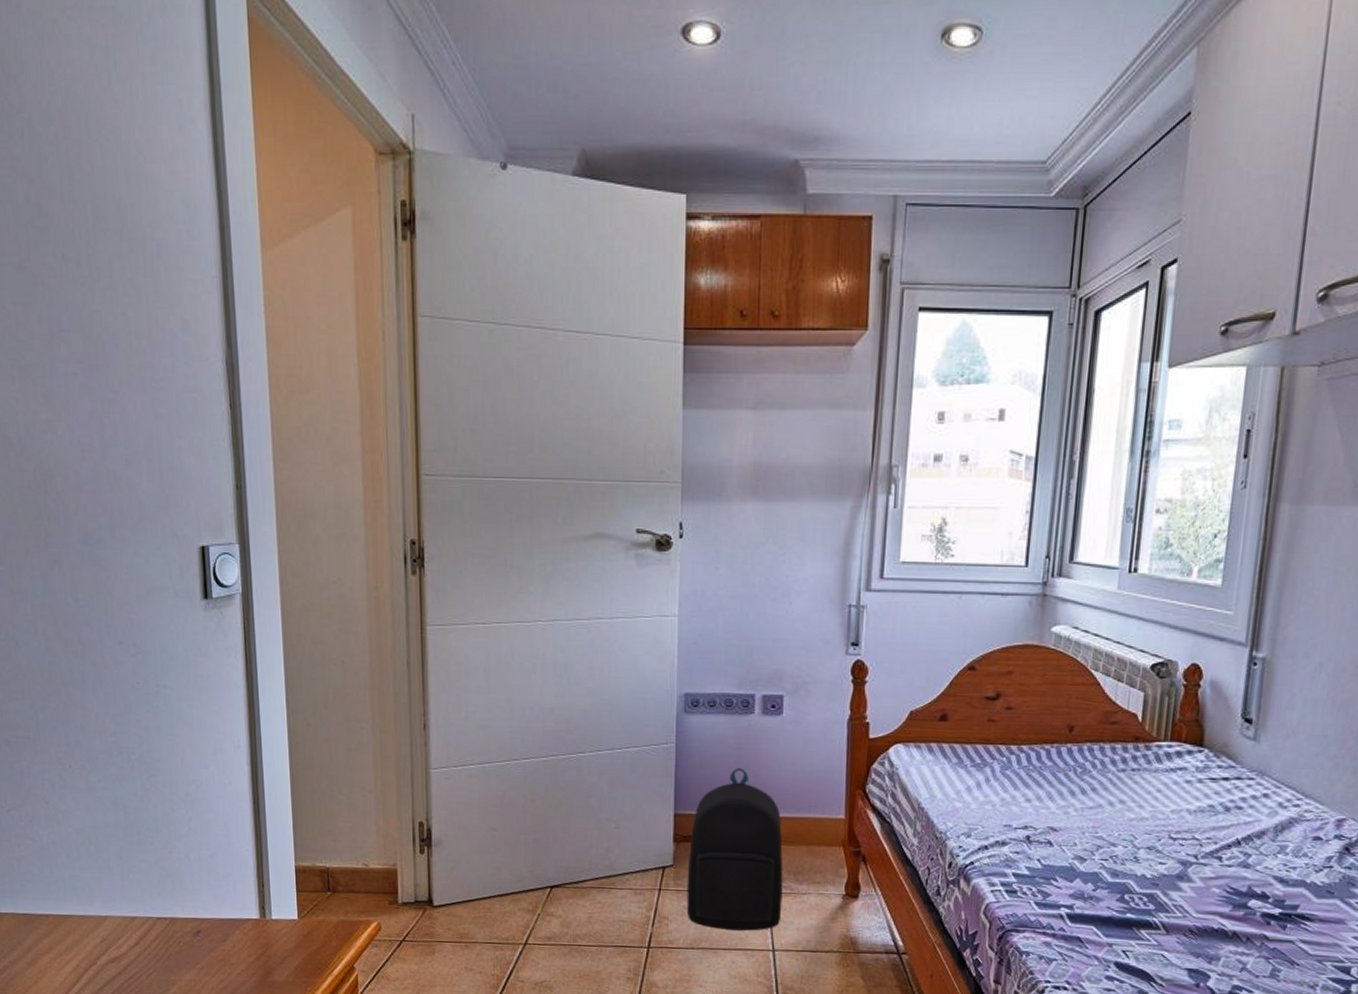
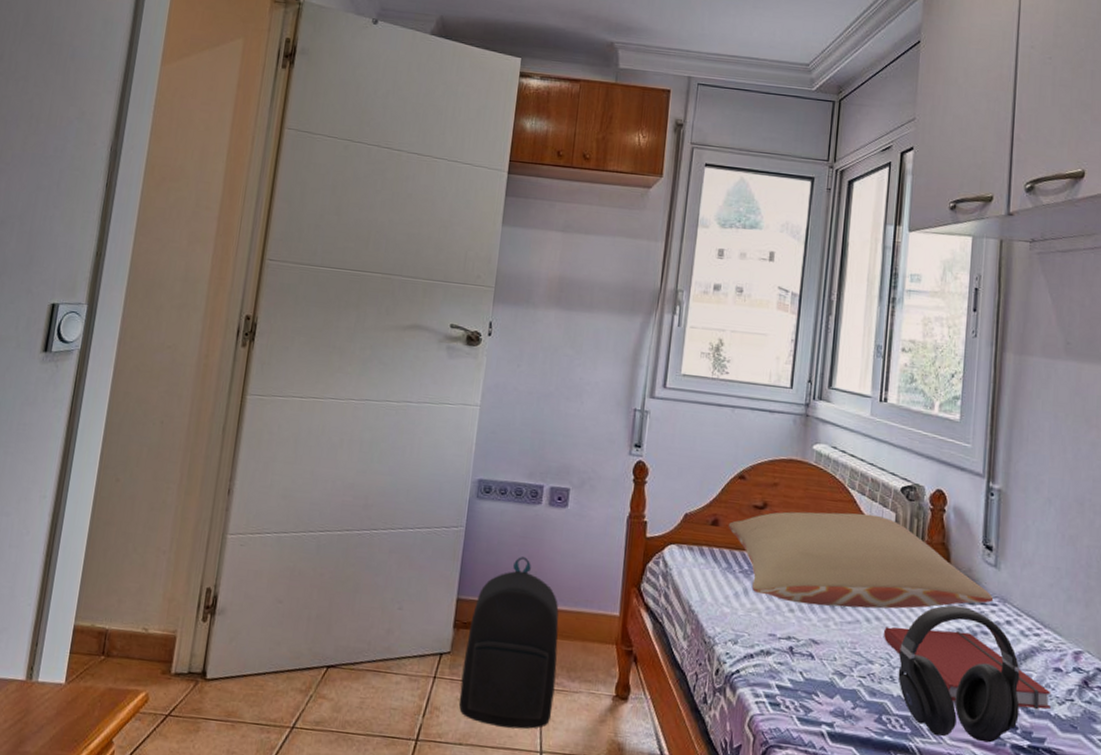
pillow: none [957,695,1251,794] -> present [728,511,994,609]
book: none [1128,808,1309,879] -> present [884,627,1051,710]
headphones: none [1142,782,1276,913] -> present [898,605,1020,743]

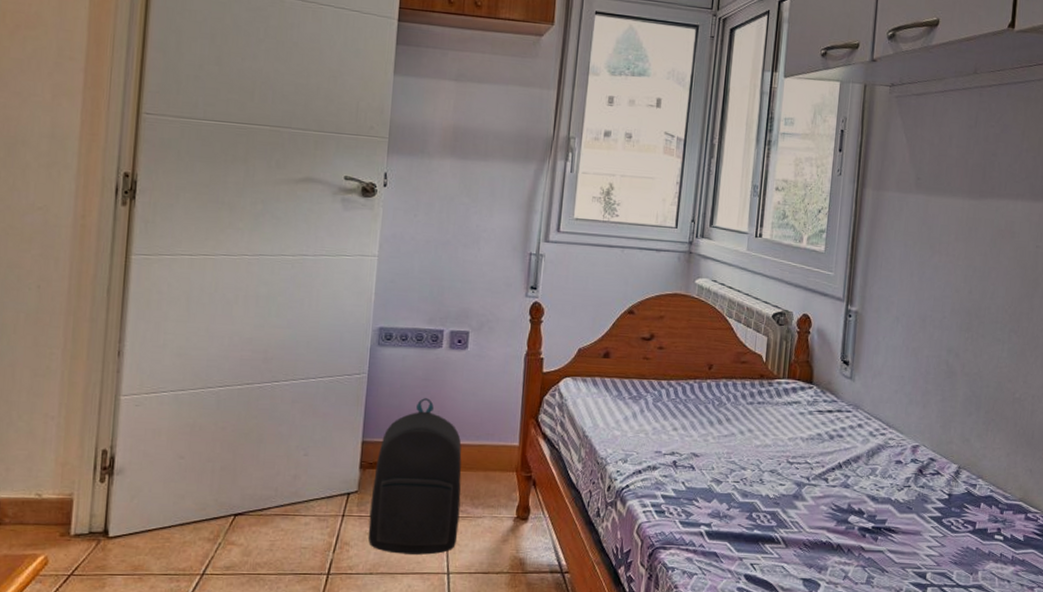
pillow: present [728,511,994,609] -> none [618,339,849,423]
book: present [884,627,1051,710] -> none [755,436,893,497]
headphones: present [898,605,1020,743] -> none [766,414,868,528]

